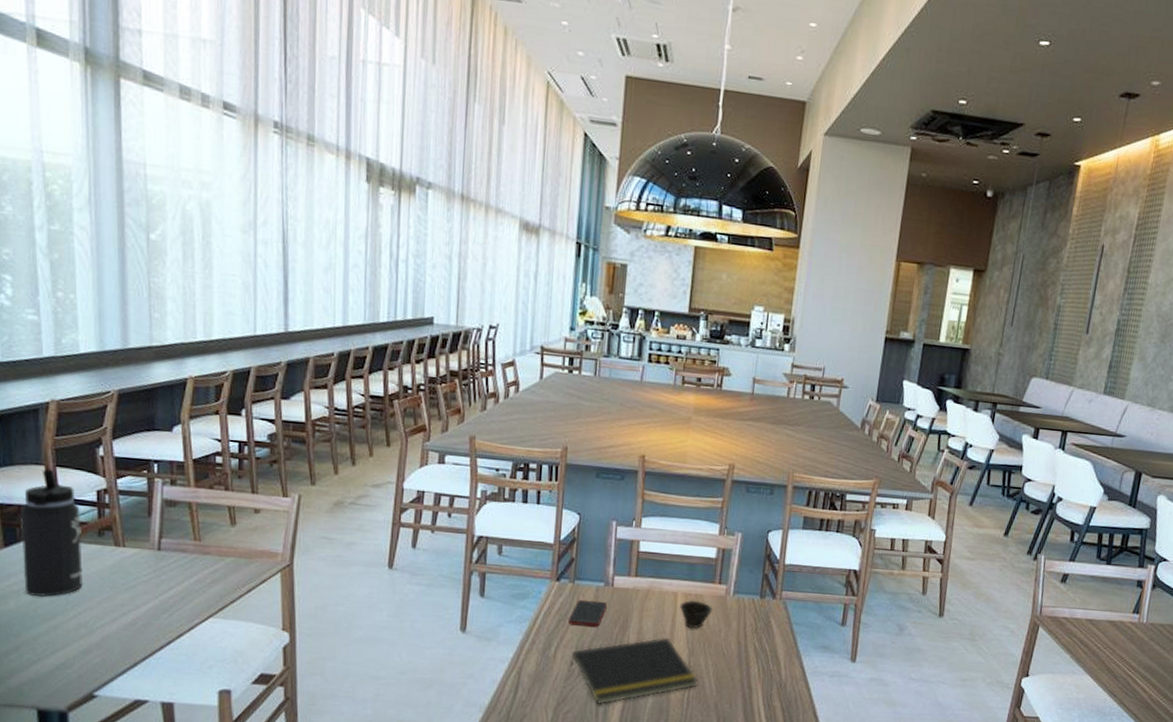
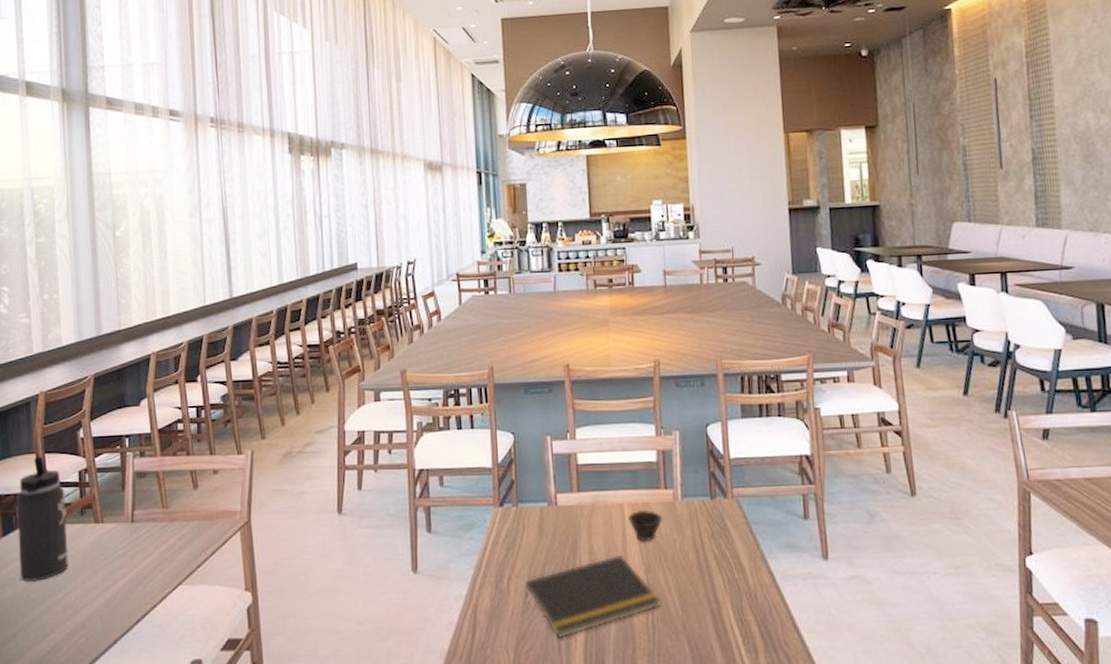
cell phone: present [568,599,607,627] -> none [517,522,553,552]

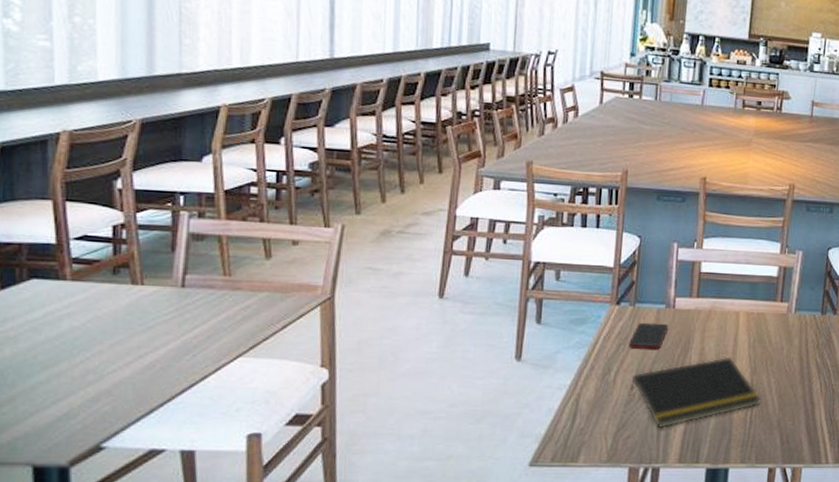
thermos bottle: present [17,457,68,581] -> none [21,204,93,342]
cell phone: none [517,522,553,552] -> present [629,322,668,349]
cup: present [628,509,663,542] -> none [742,319,775,348]

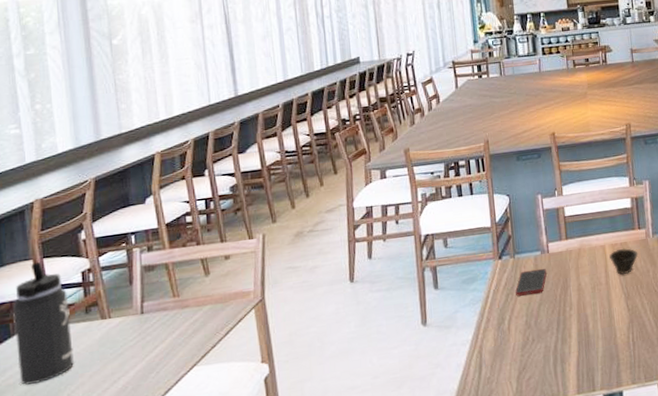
thermos bottle: none [21,204,93,342] -> present [13,262,74,385]
notepad: present [629,357,761,429] -> none [523,288,639,365]
cup: none [742,319,775,348] -> present [609,248,638,275]

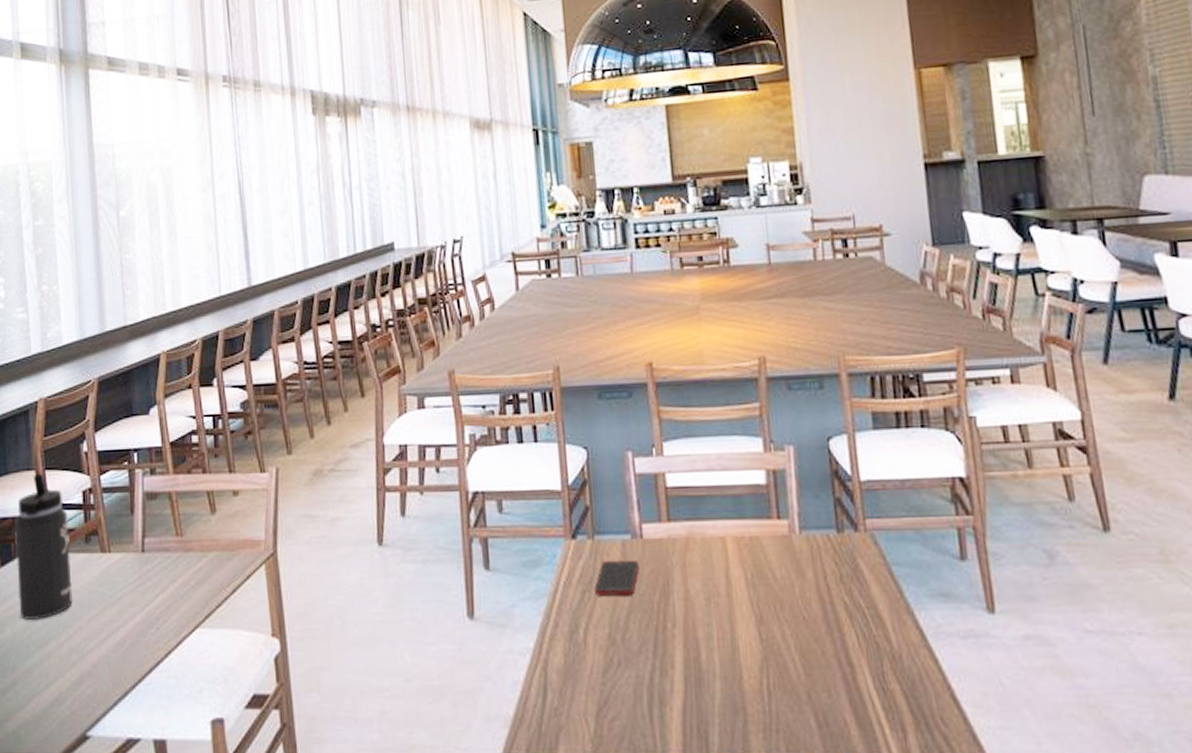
cup: present [609,248,638,275] -> none [732,545,777,586]

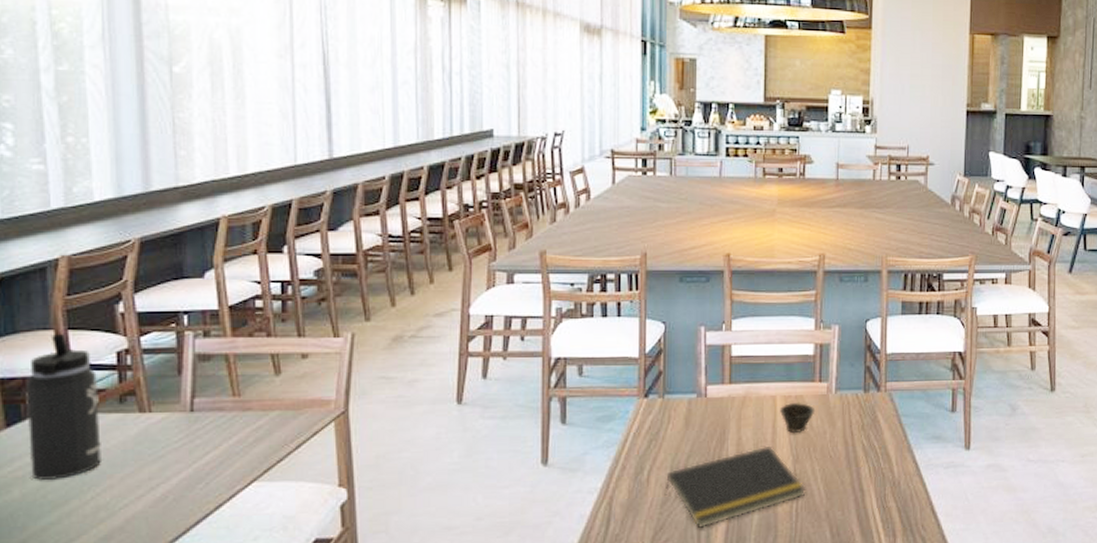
cell phone: present [594,559,639,596] -> none [661,414,701,444]
notepad: none [605,601,778,707] -> present [664,446,806,529]
cup: none [732,545,777,586] -> present [780,402,816,434]

